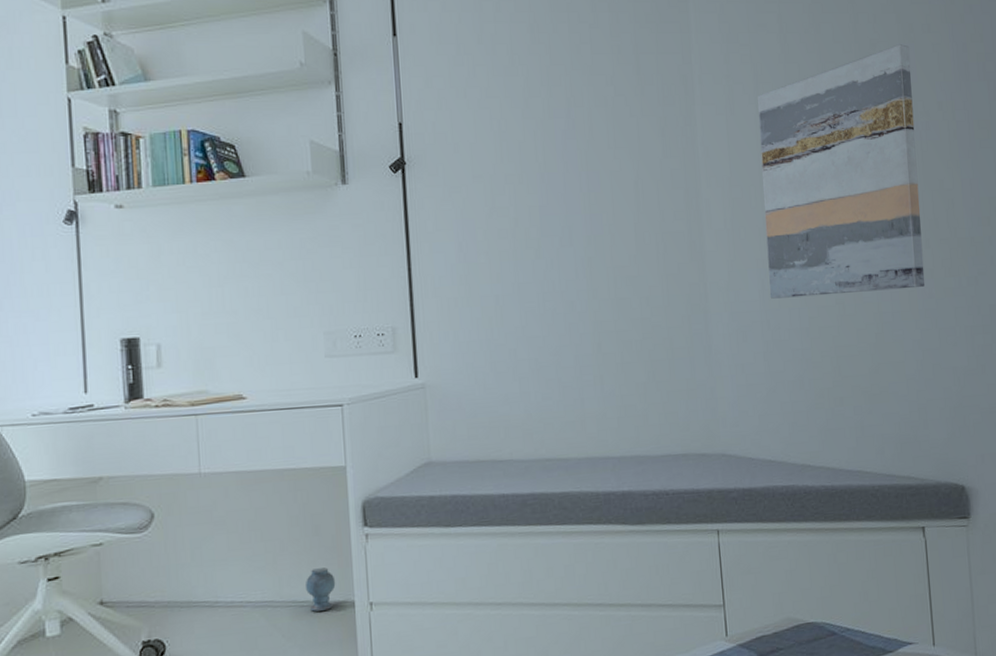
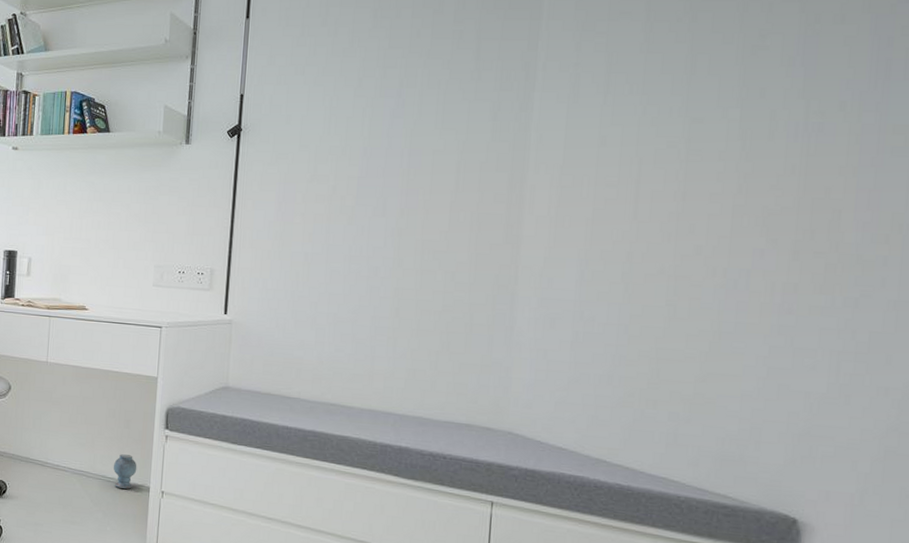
wall art: present [758,44,926,299] -> none [588,36,811,302]

